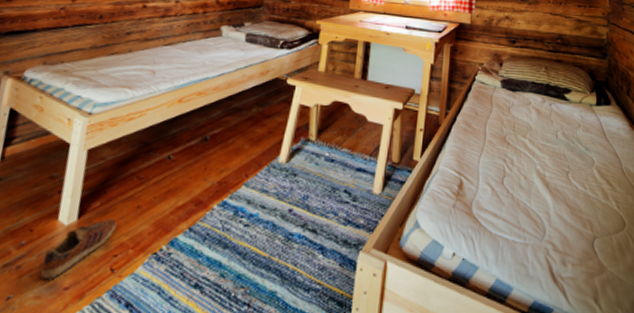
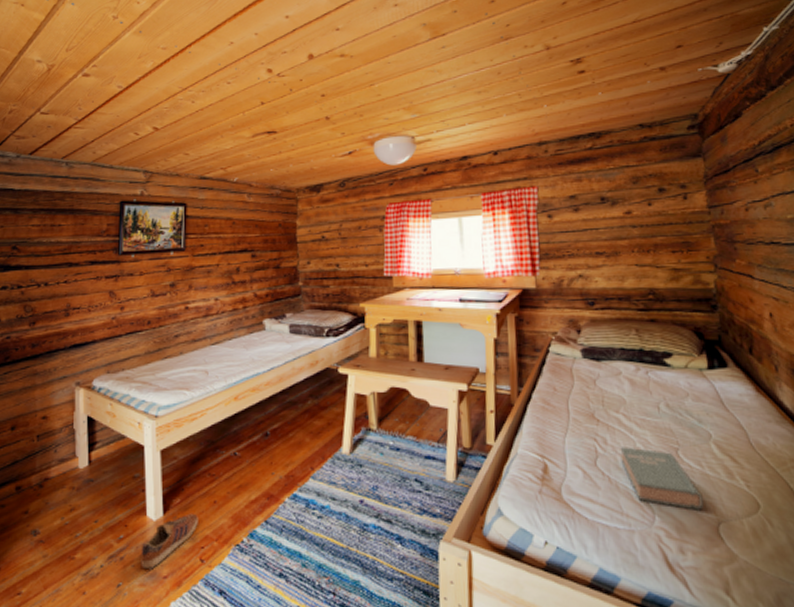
book: none [523,168,584,227] -> present [620,447,704,510]

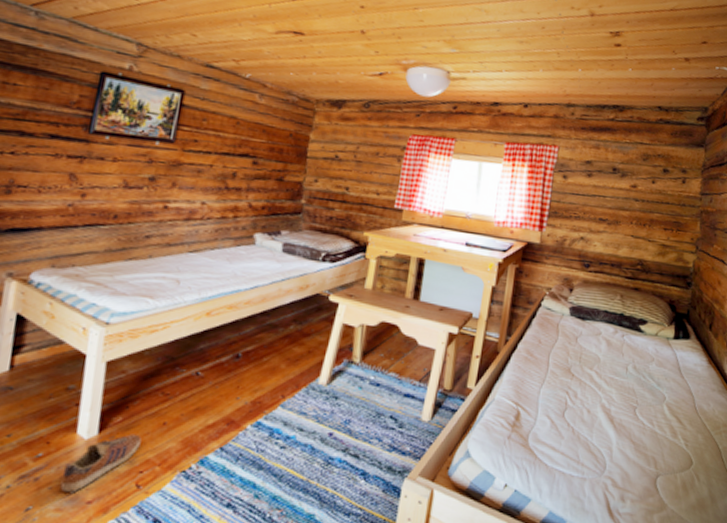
book: present [620,447,704,510] -> none [586,401,649,464]

